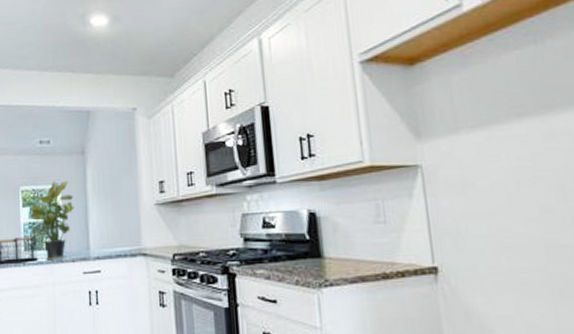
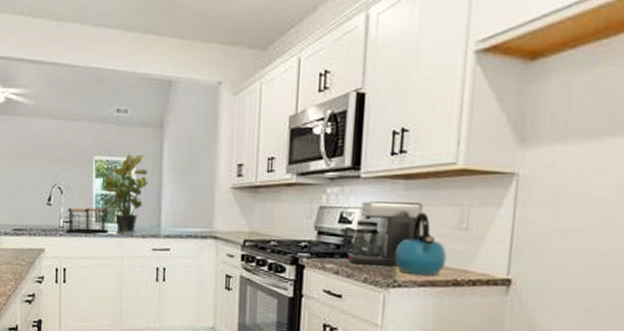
coffee maker: none [268,202,343,267] -> present [343,201,424,267]
kettle: none [320,211,372,273] -> present [394,213,446,277]

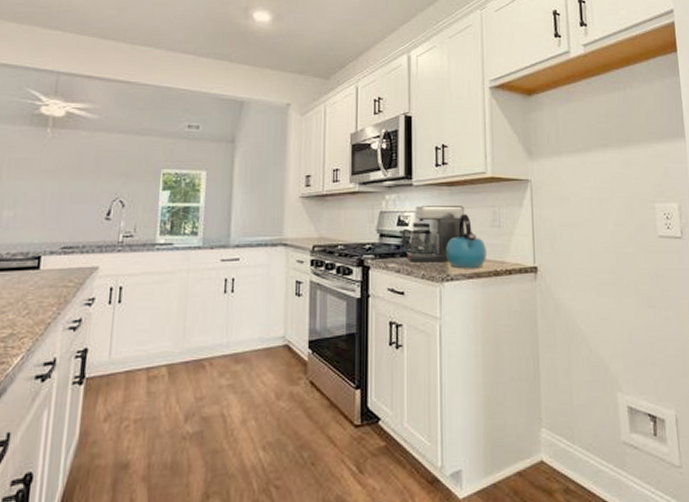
dish rack: present [66,207,108,235] -> none [125,221,174,249]
potted plant: present [103,154,149,236] -> none [170,167,219,248]

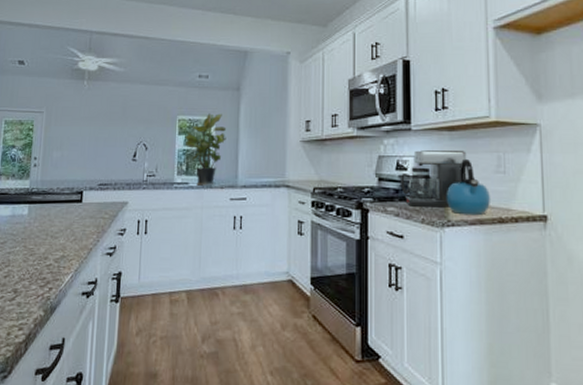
potted plant: none [170,167,219,248] -> present [185,113,227,187]

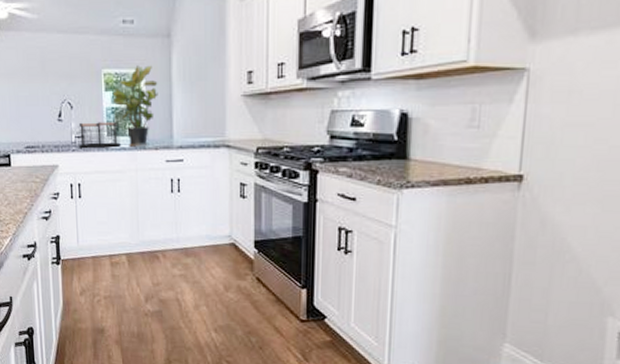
dish rack: none [149,162,189,188] -> present [77,122,121,149]
coffee maker: present [401,150,467,208] -> none [356,103,435,167]
kettle: present [446,159,490,216] -> none [406,113,459,176]

